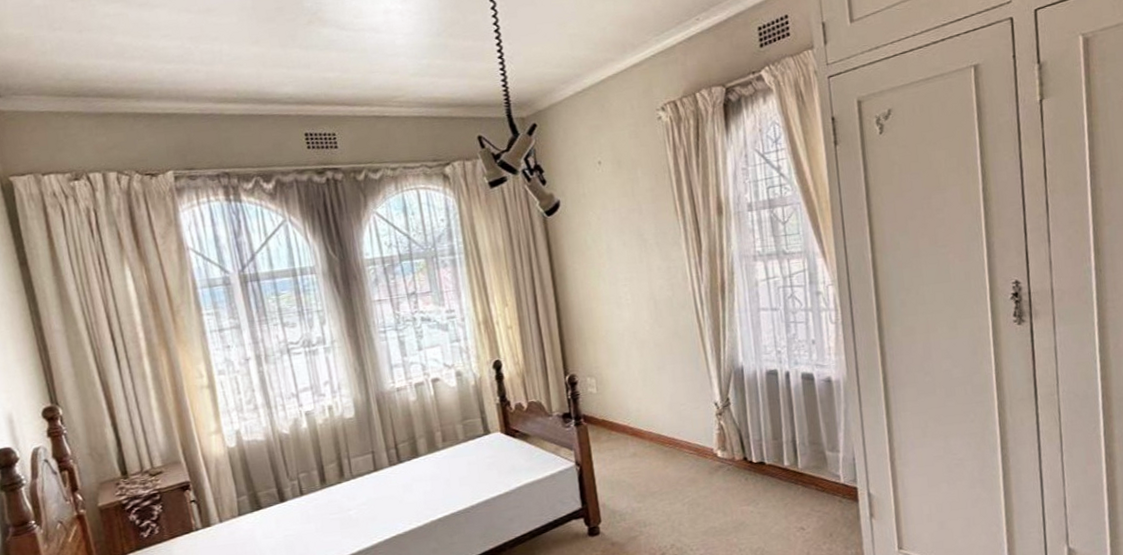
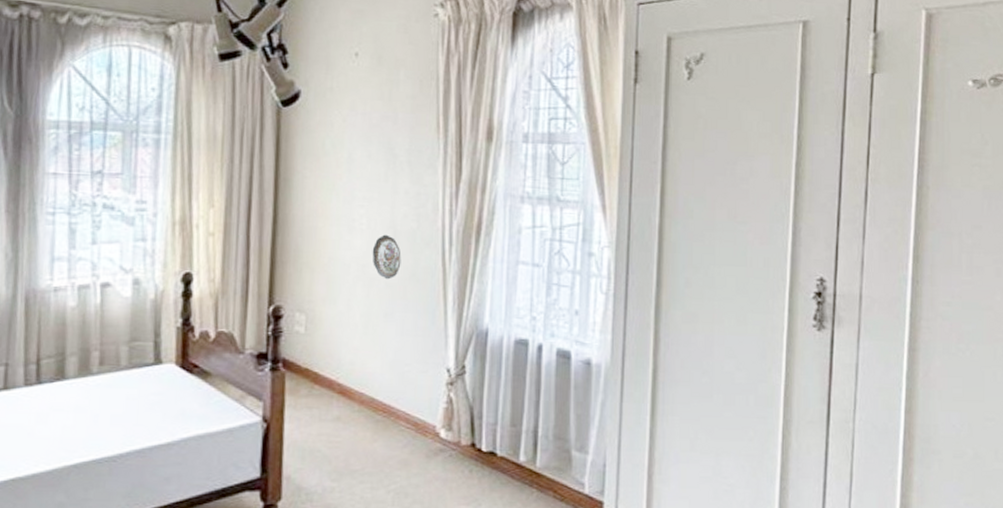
decorative plate: none [639,305,664,341] -> present [372,234,402,280]

